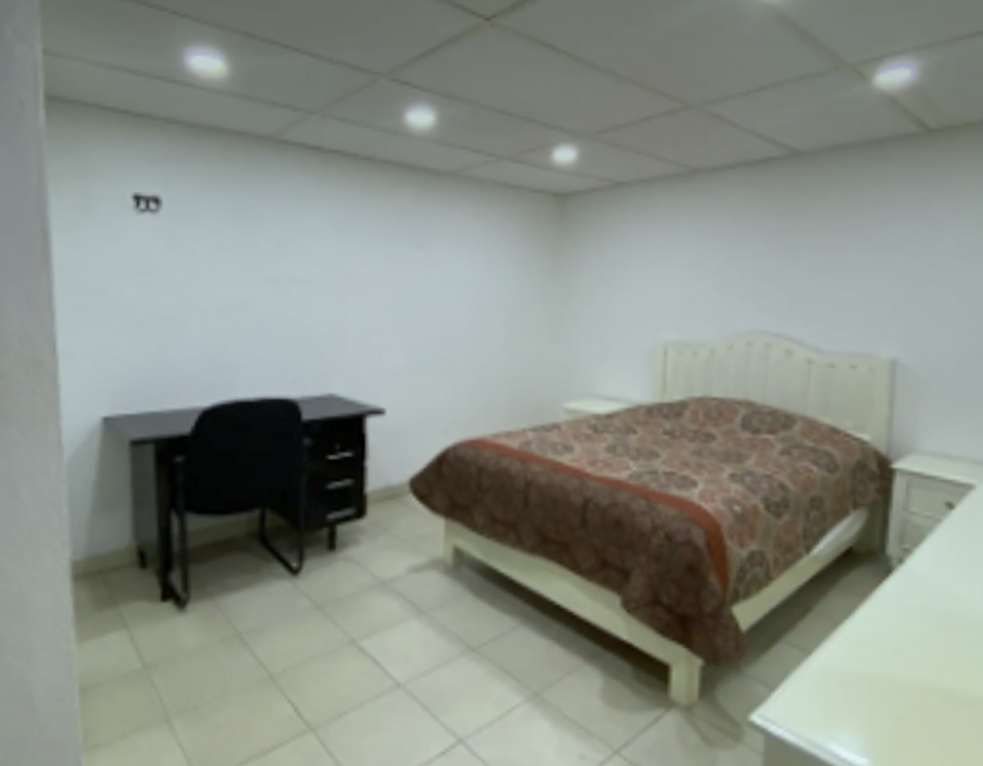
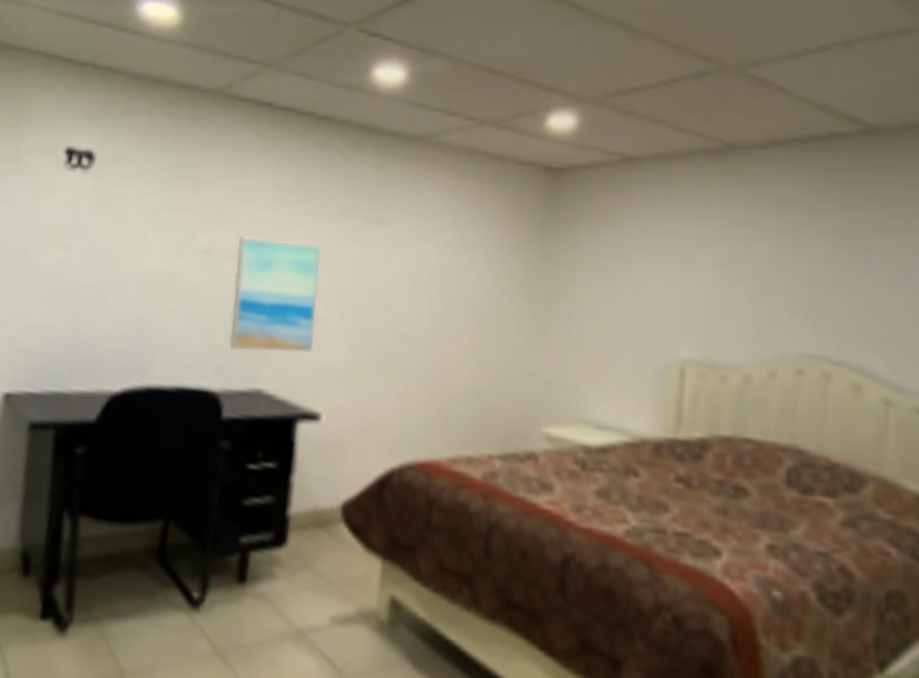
wall art: none [301,265,375,363] -> present [229,236,321,353]

